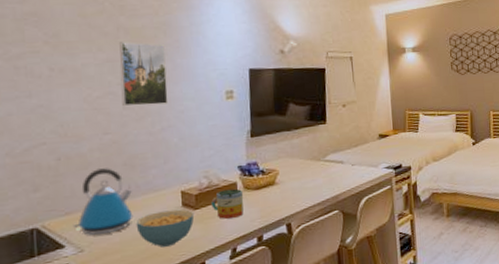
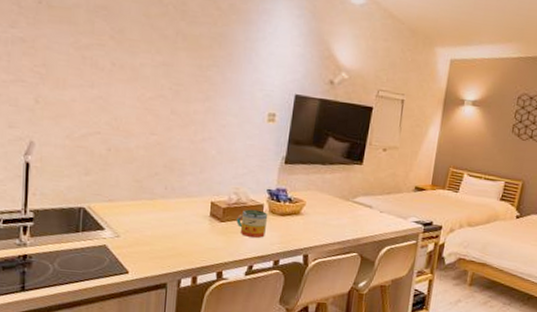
kettle: present [72,168,134,236] -> none [113,165,168,226]
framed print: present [119,42,168,107] -> none [171,47,219,116]
cereal bowl: present [136,209,195,248] -> none [166,216,220,250]

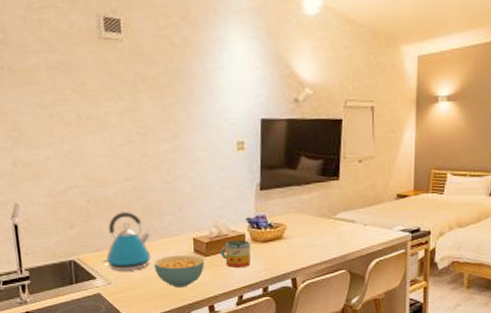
kettle: none [113,165,168,226] -> present [102,212,152,272]
cereal bowl: none [166,216,220,250] -> present [153,255,205,288]

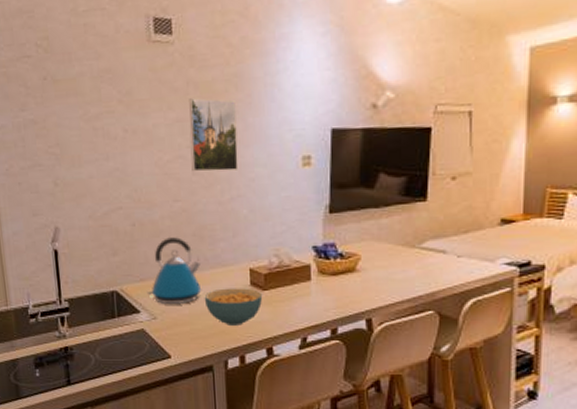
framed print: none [137,90,182,155] -> present [189,98,239,172]
mug: present [220,240,251,268] -> none [281,271,318,304]

